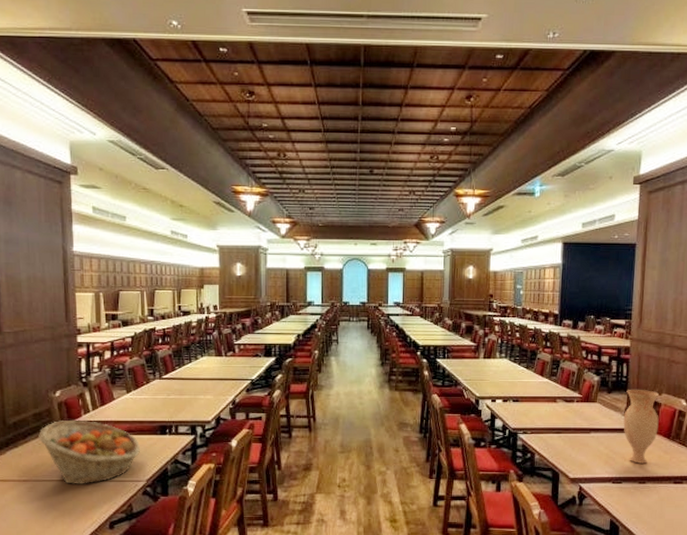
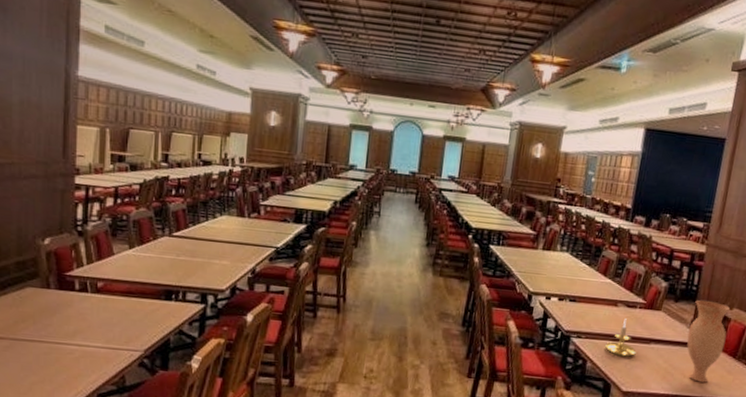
fruit basket: present [38,419,140,485] -> none [20,272,140,349]
candle holder: none [550,412,578,448] -> present [605,318,636,358]

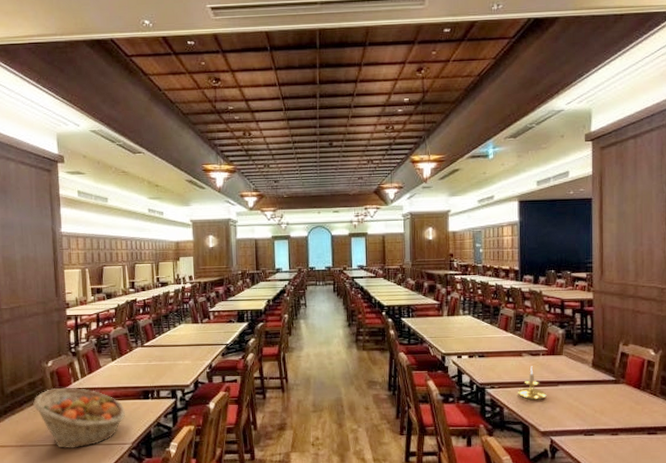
fruit basket: none [20,272,140,349] -> present [33,387,125,449]
vase: present [687,300,730,383] -> none [591,340,628,415]

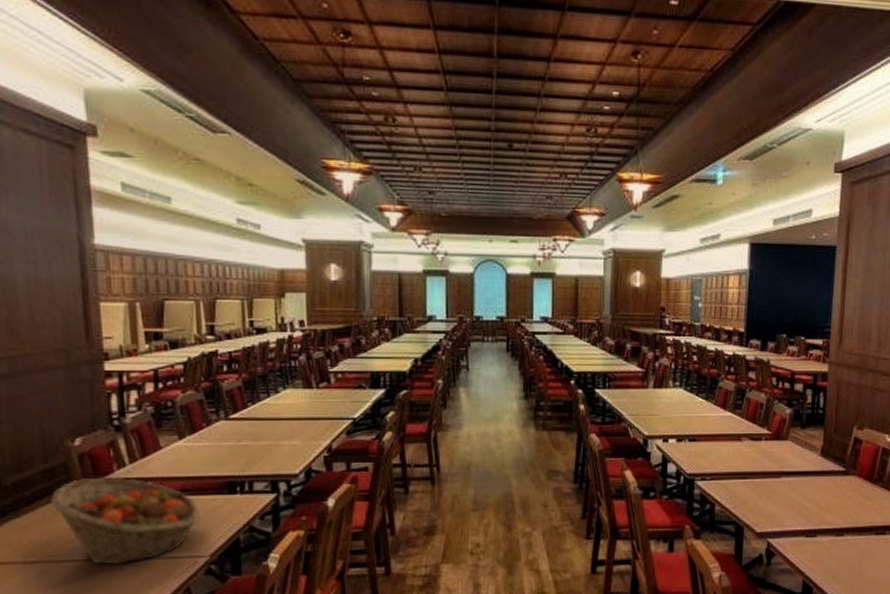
candle holder: present [518,366,547,401] -> none [733,453,767,496]

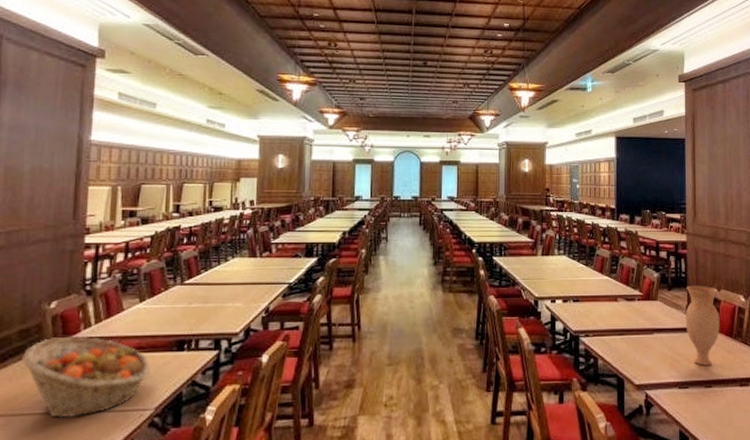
vase: none [819,423,860,512] -> present [685,285,720,366]

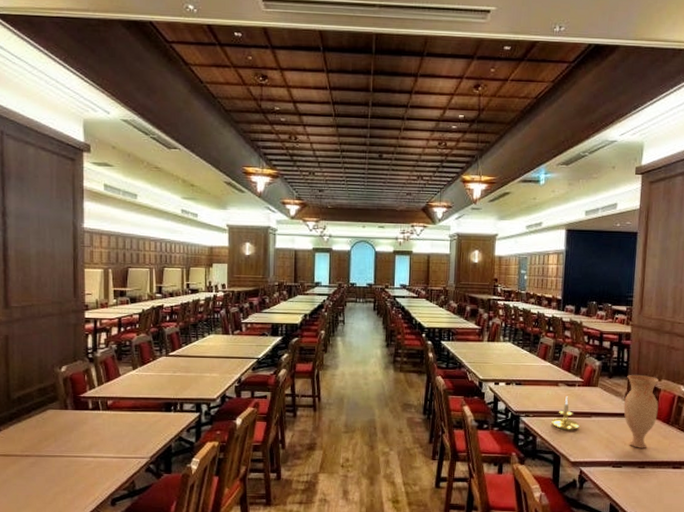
fruit basket: present [22,336,150,419] -> none [43,395,144,461]
candle holder: none [613,312,642,351] -> present [551,396,580,431]

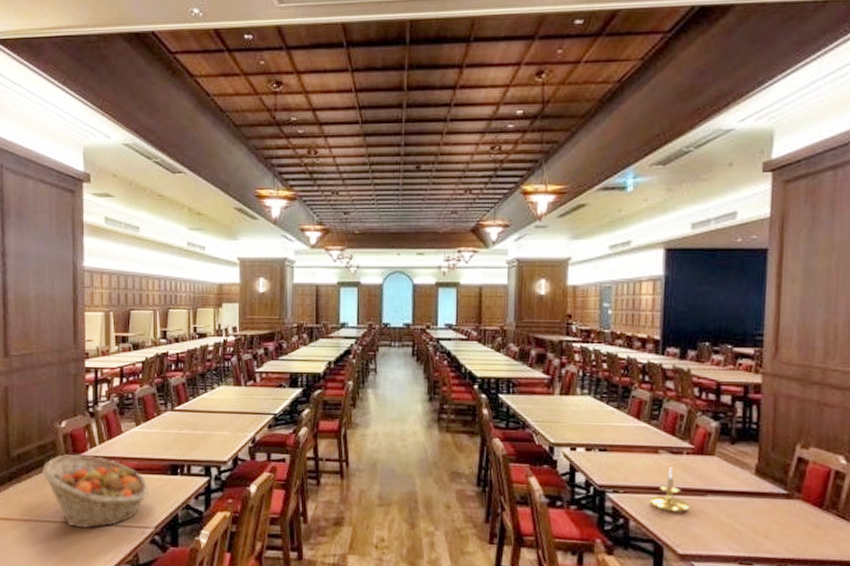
fruit basket: none [43,395,144,461] -> present [42,454,148,529]
vase: present [623,374,659,448] -> none [753,439,806,541]

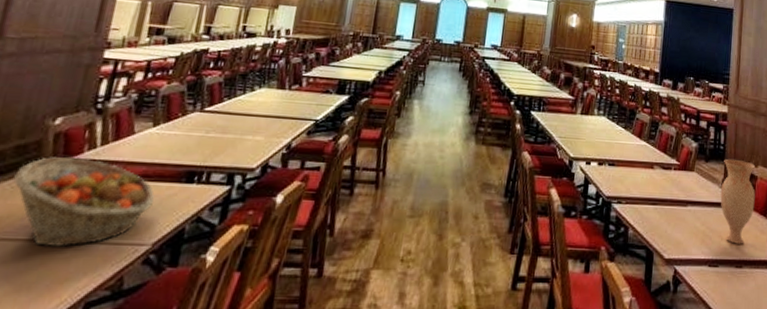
candle holder: present [650,467,690,514] -> none [645,181,675,222]
vase: none [753,439,806,541] -> present [720,158,755,244]

